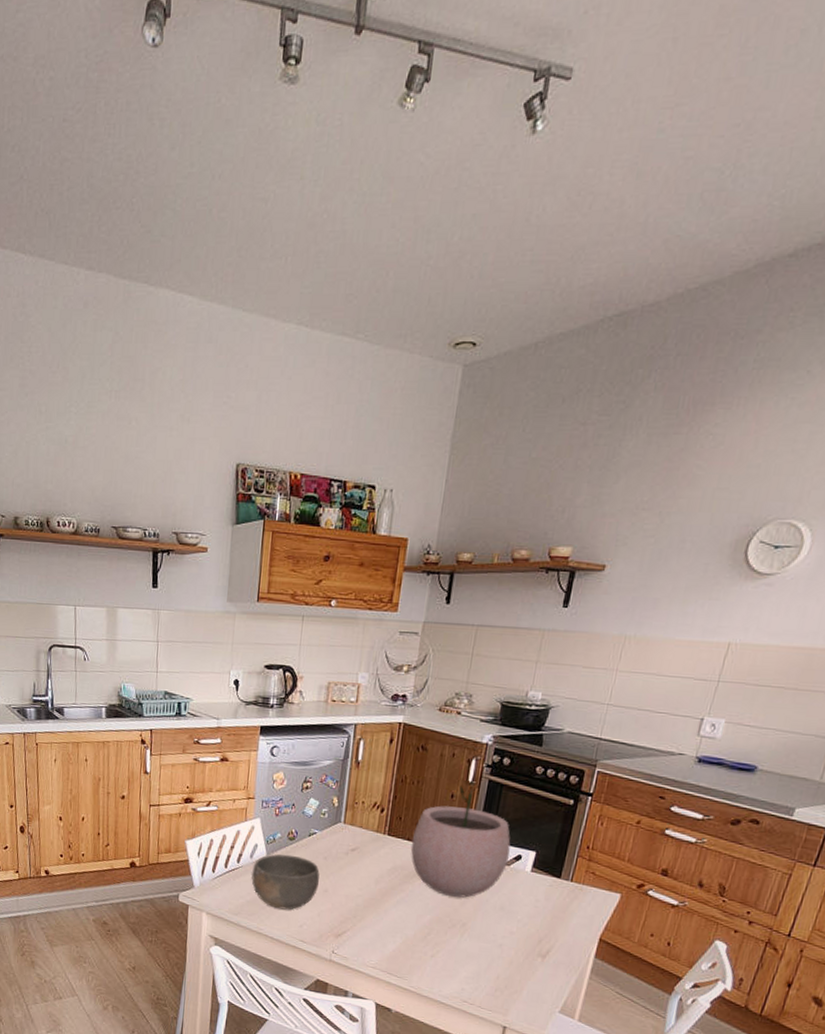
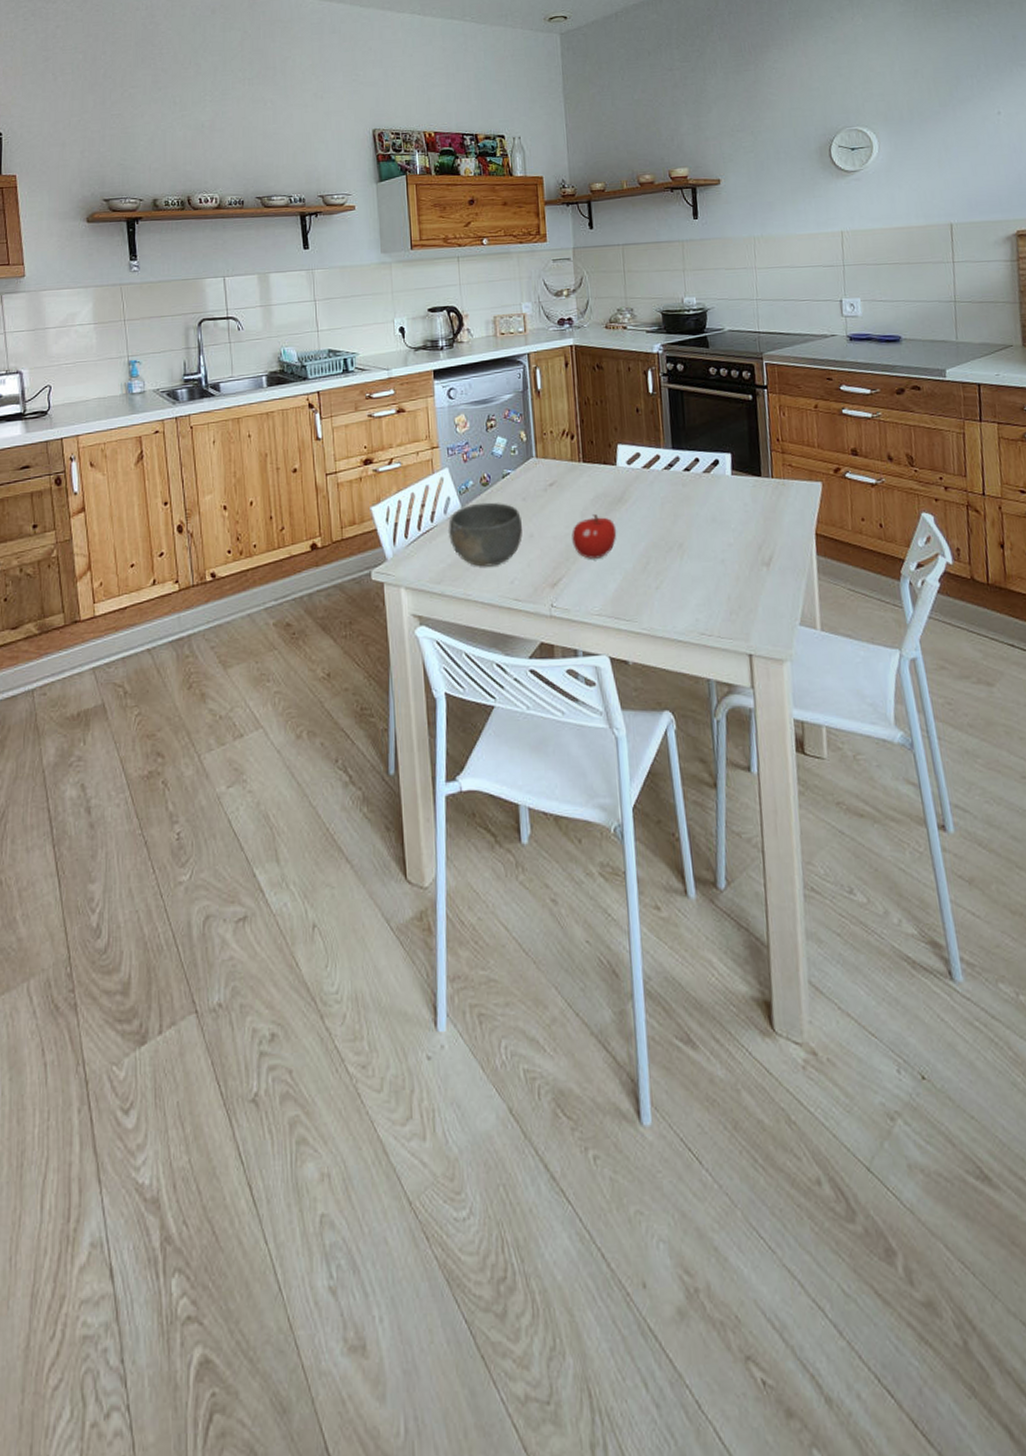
fruit: none [362,883,407,922] -> present [571,514,617,559]
plant pot: present [410,785,511,898] -> none [608,395,707,517]

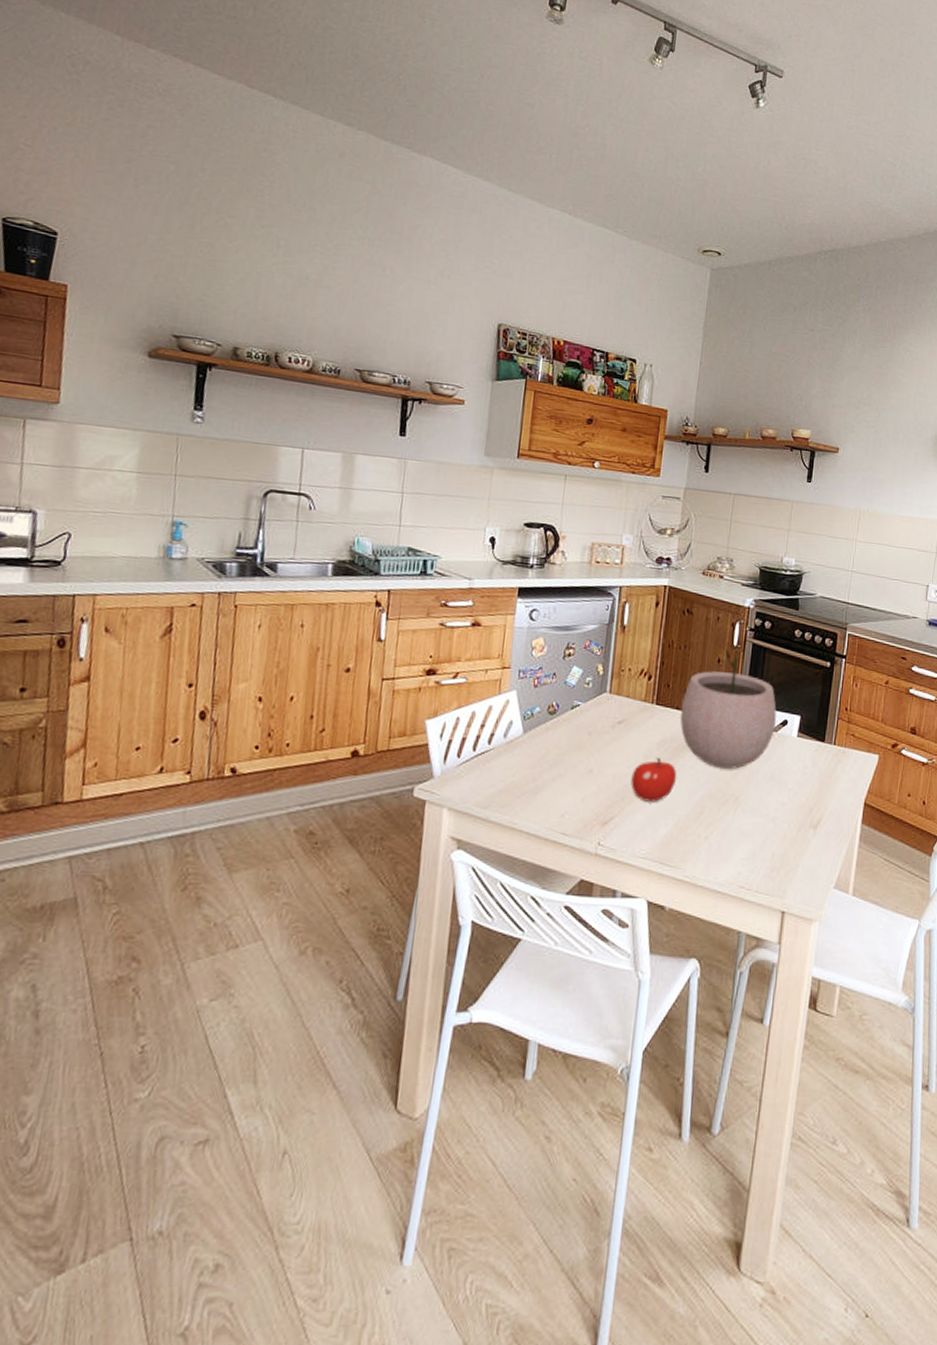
bowl: present [448,502,522,567] -> none [505,731,584,798]
plant pot: none [608,395,707,517] -> present [680,648,777,769]

